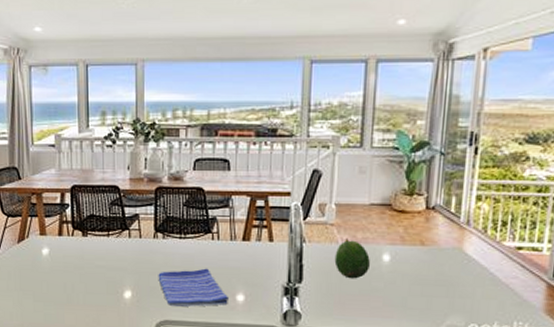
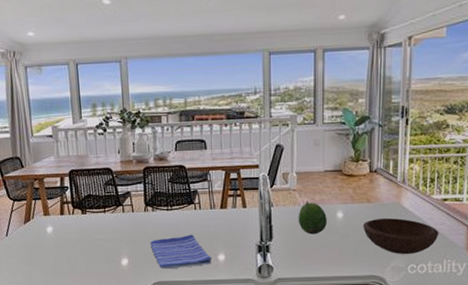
bowl: none [414,265,510,312] -> present [363,217,439,255]

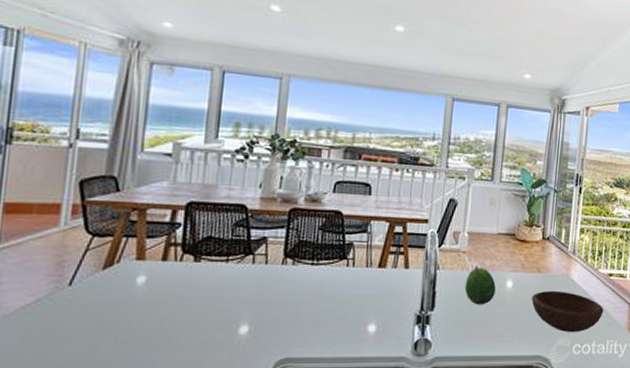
dish towel: present [150,234,211,269] -> none [282,297,359,341]

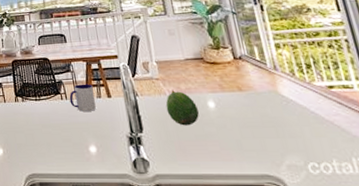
mug: none [357,249,390,283] -> present [69,83,96,112]
bowl: present [532,290,604,333] -> none [240,107,336,151]

